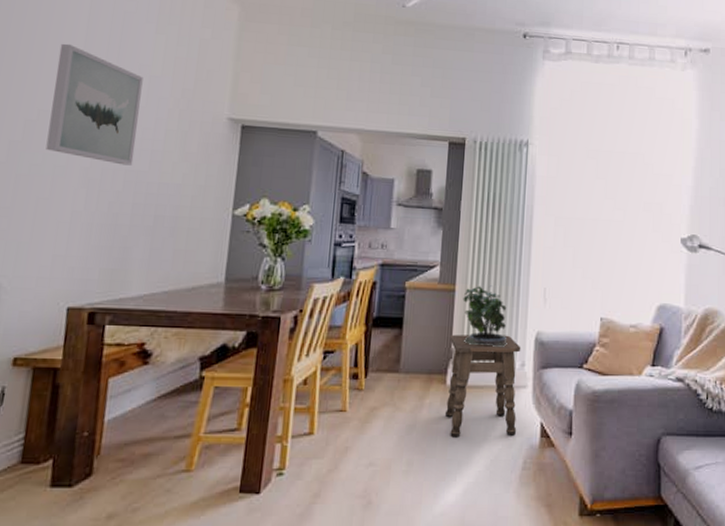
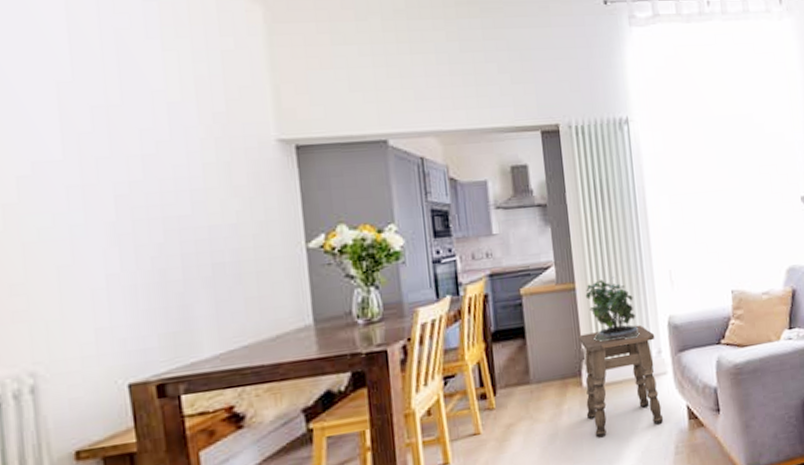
wall art: present [46,43,143,166] -> none [40,76,171,213]

